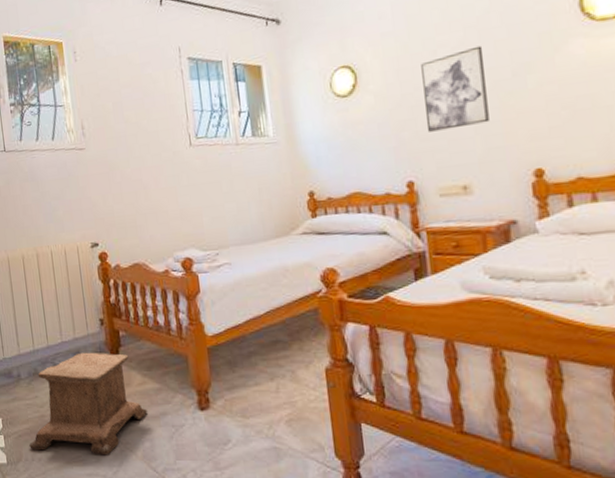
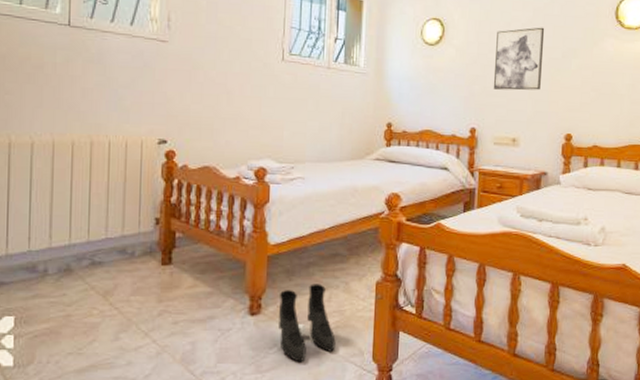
stool: present [29,352,148,454] -> none [46,251,194,357]
boots: none [226,374,292,459] -> present [278,284,336,362]

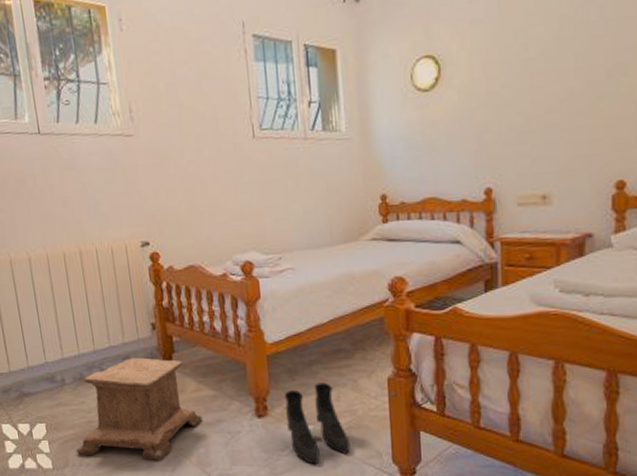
stool: none [46,251,194,357] -> present [76,357,202,460]
wall art: present [493,27,545,91] -> none [510,41,578,135]

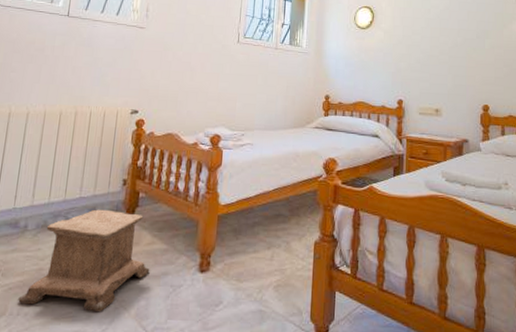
boots: present [285,382,351,465] -> none [225,242,277,321]

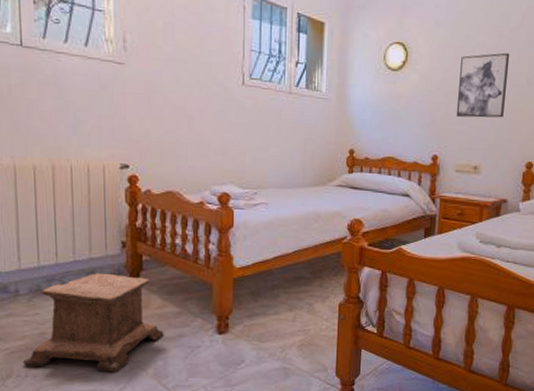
wall art: none [417,12,460,67] -> present [456,52,510,118]

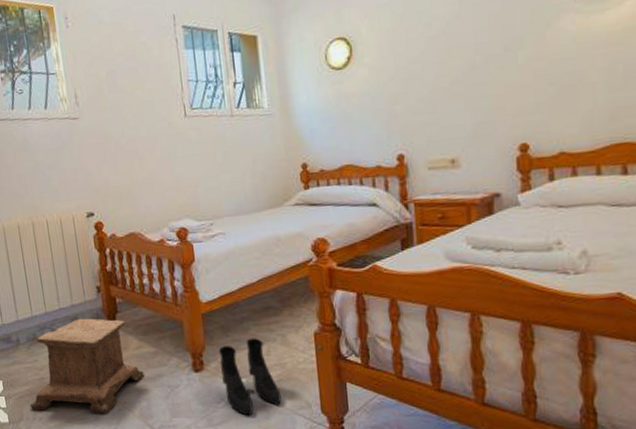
boots: none [245,305,301,377] -> present [219,338,282,416]
wall art: present [456,52,510,118] -> none [416,19,480,106]

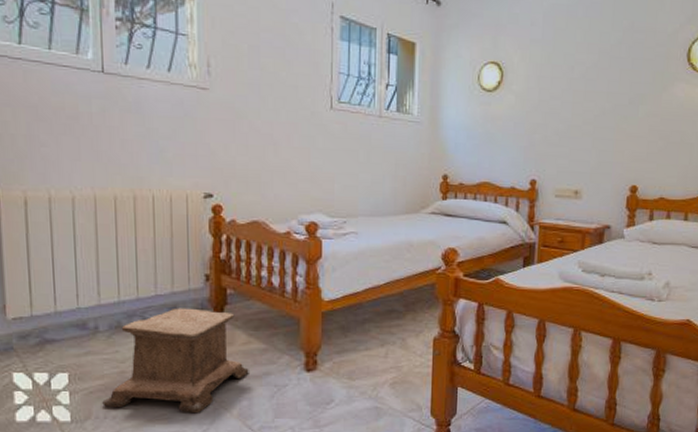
boots: present [219,338,282,416] -> none [334,340,394,417]

